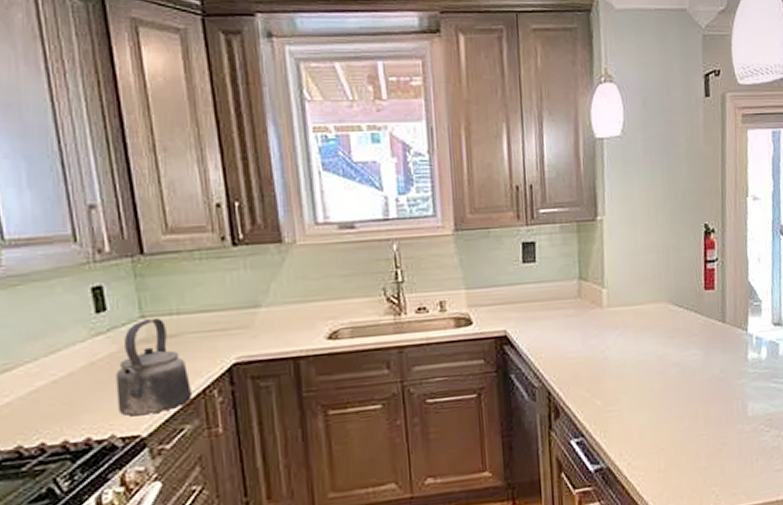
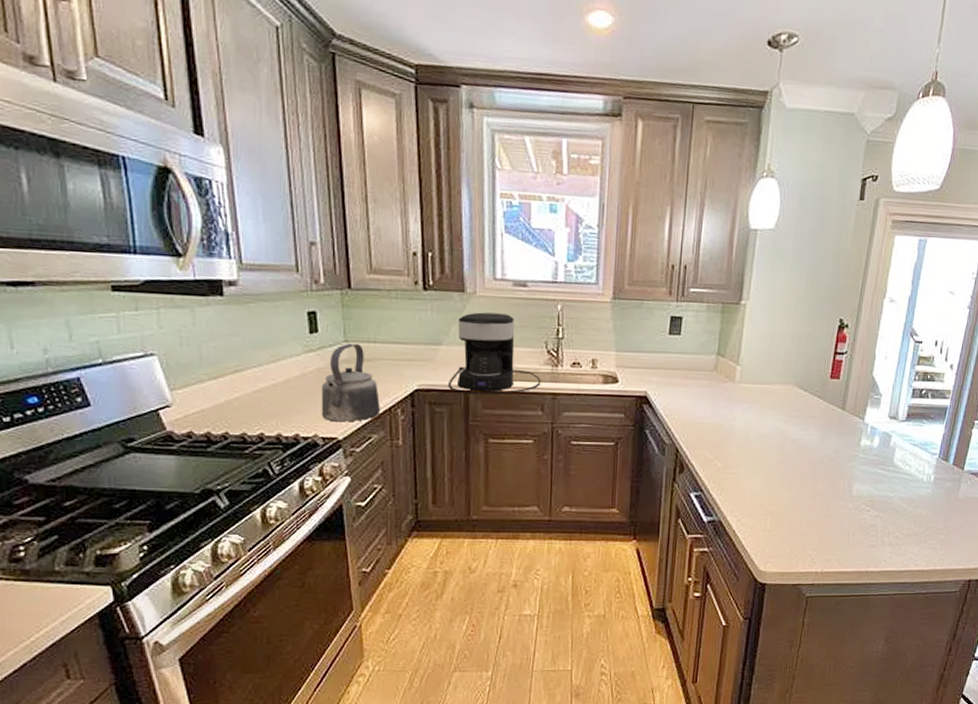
coffee maker: none [272,261,384,361] -> present [447,312,541,395]

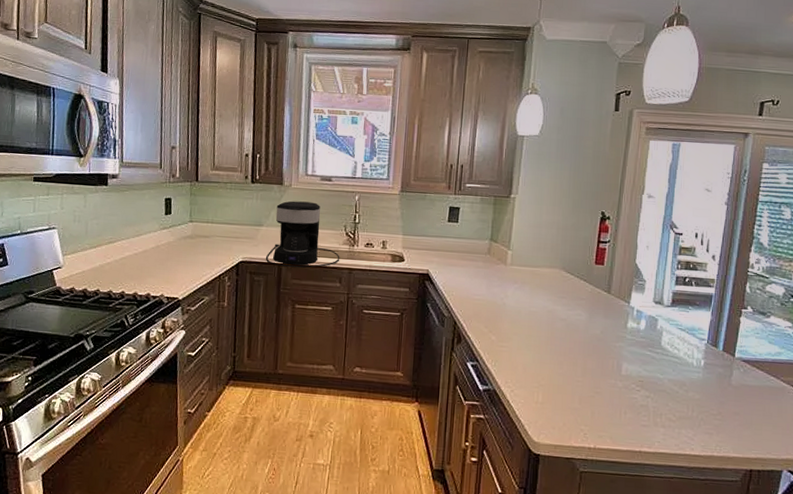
kettle: present [321,344,381,422] -> none [168,223,213,286]

